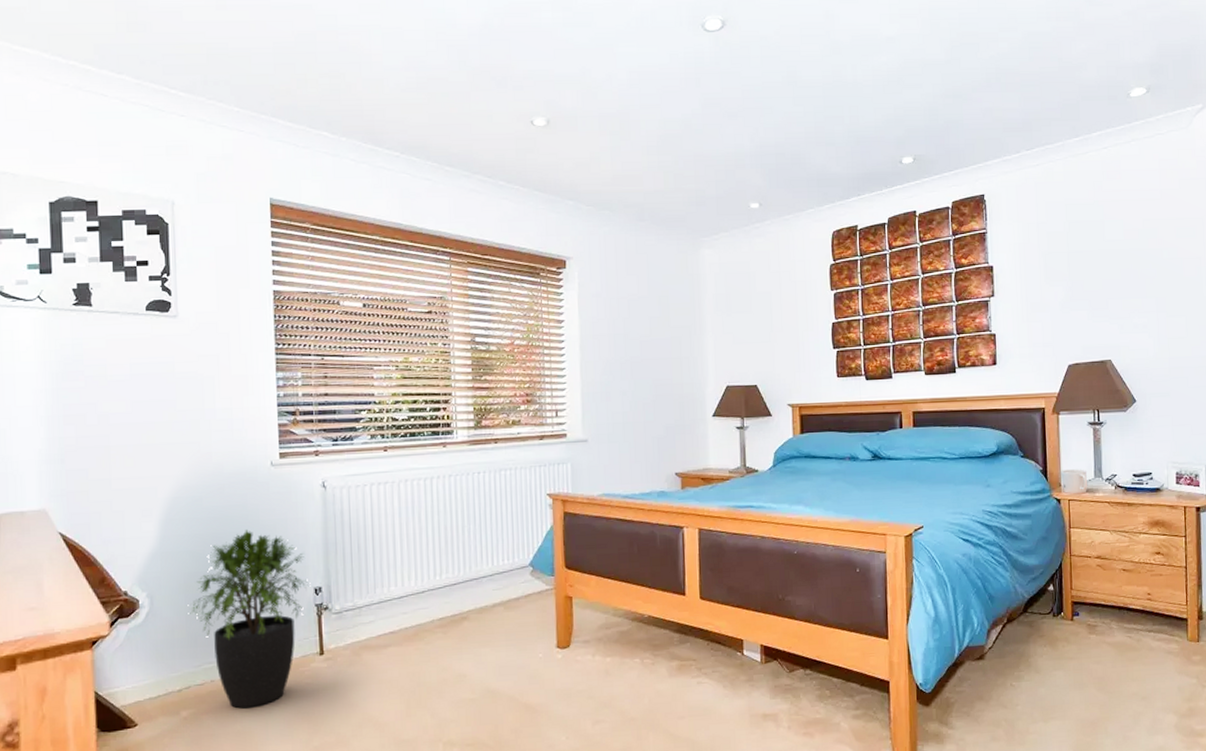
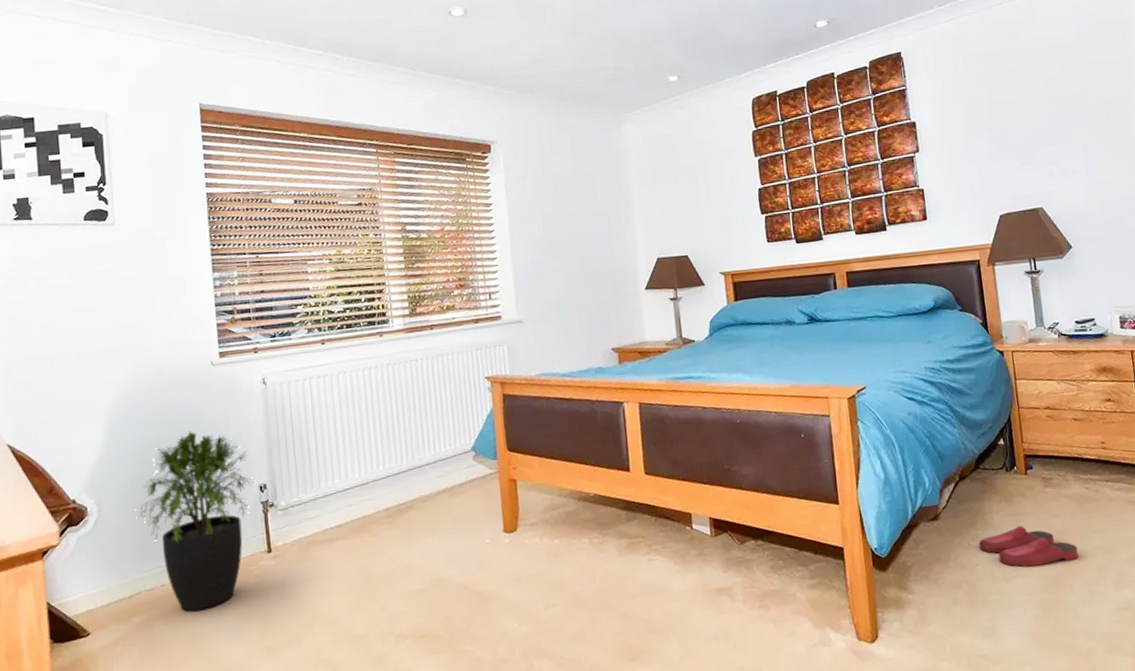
slippers: none [1021,669,1116,710] -> present [979,525,1079,567]

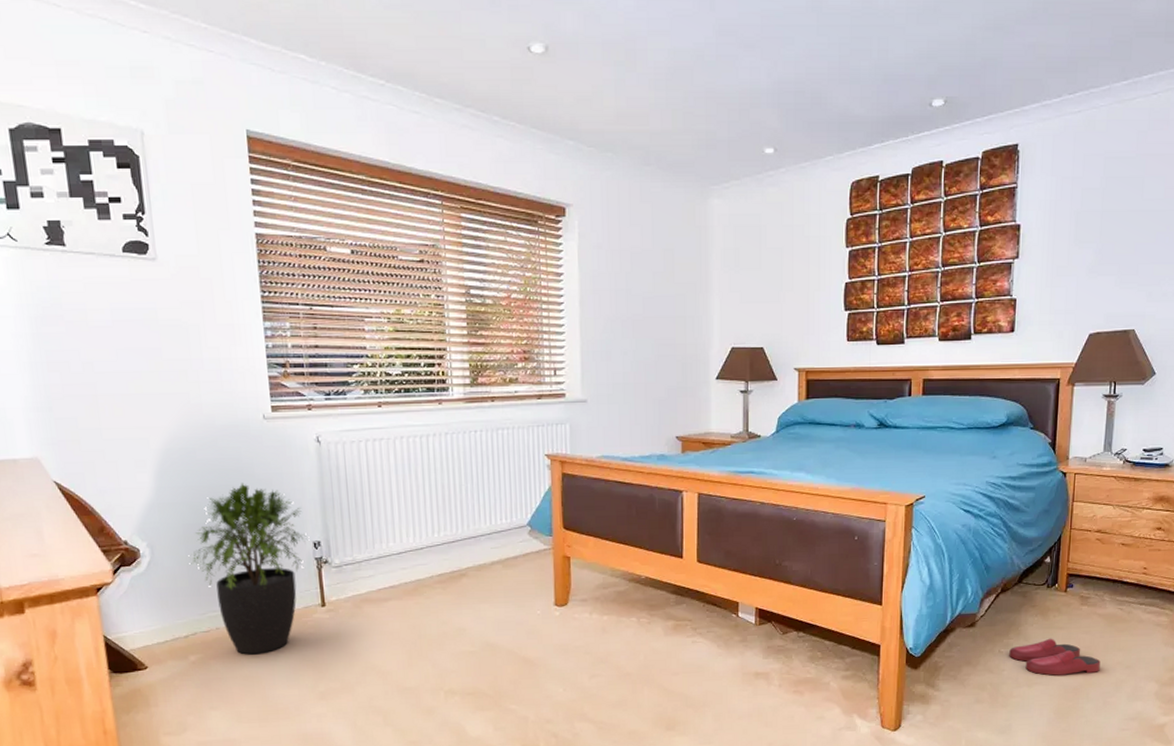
mug: present [1001,319,1031,346] -> none [1069,442,1097,468]

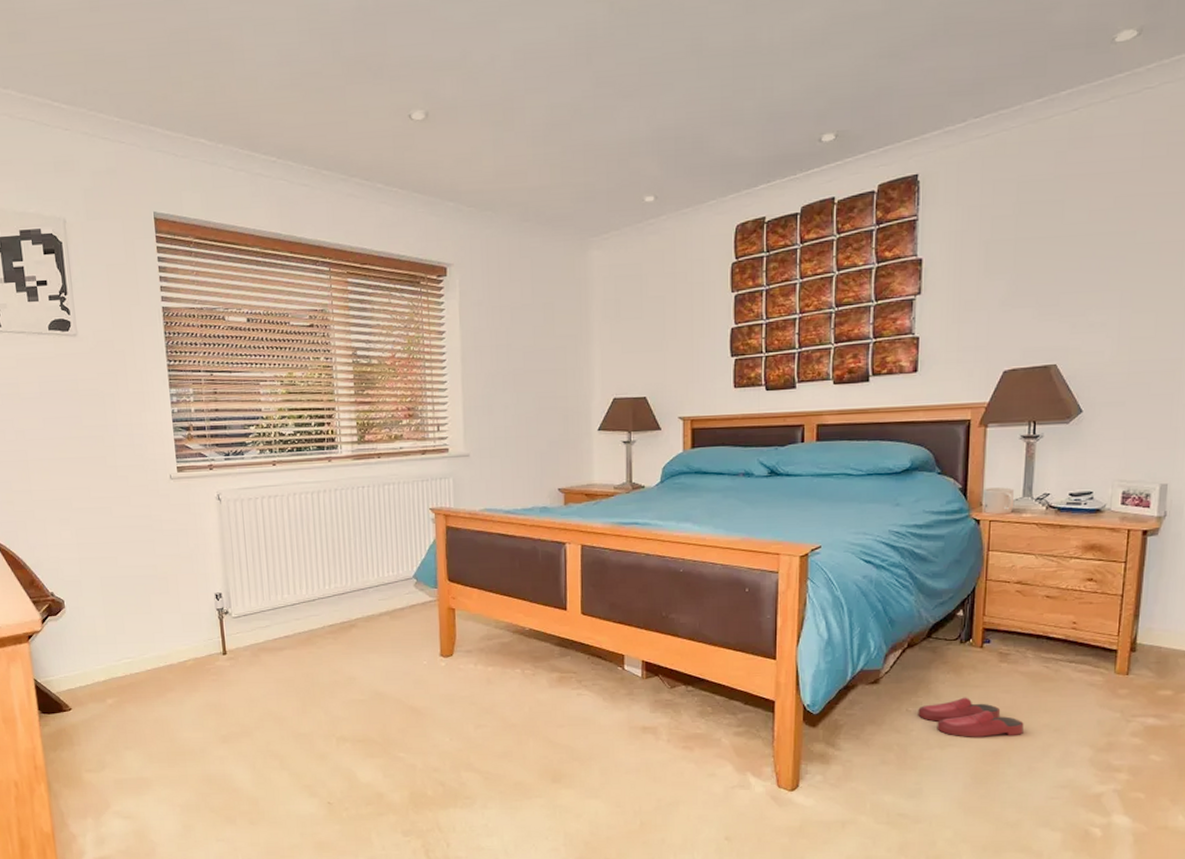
potted plant: present [190,483,307,655] -> none [107,539,209,699]
mug: none [1069,442,1097,468] -> present [983,487,1015,515]

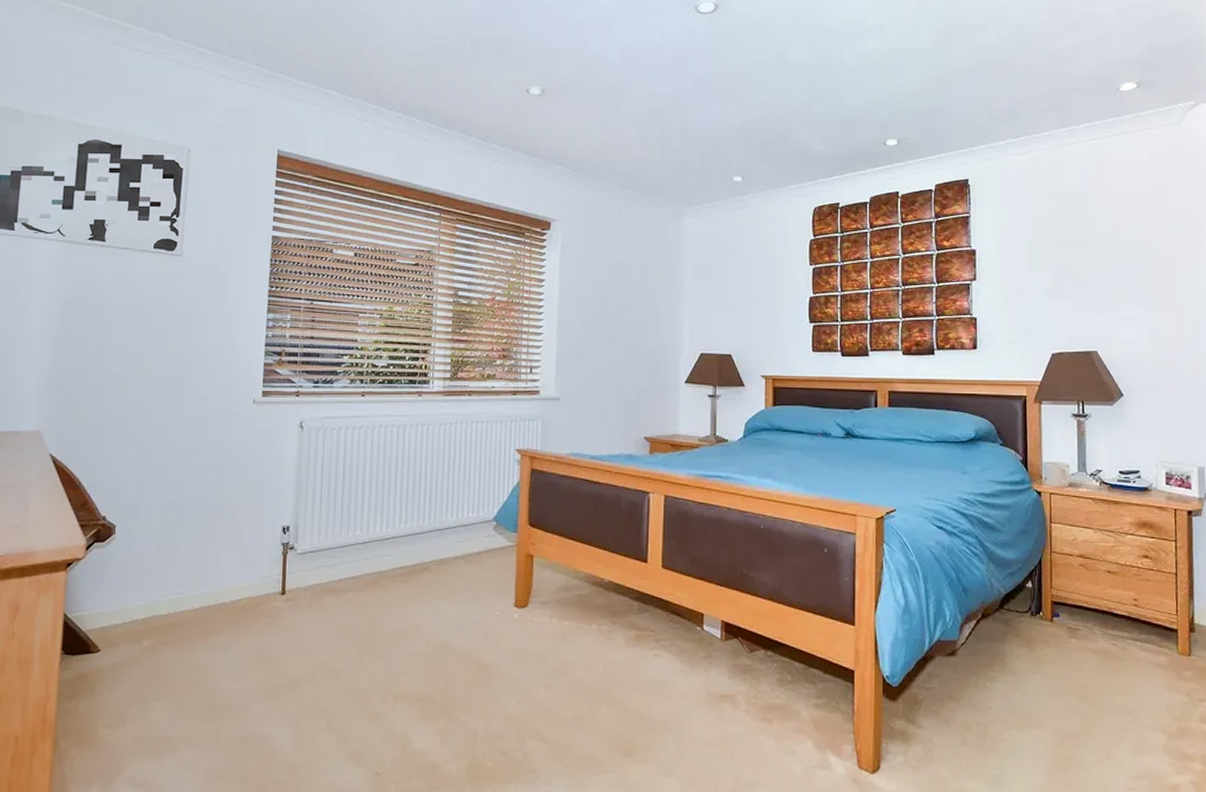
slippers: present [918,697,1024,737] -> none [995,673,1098,718]

